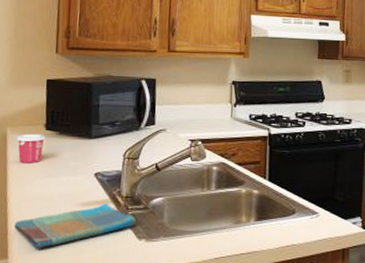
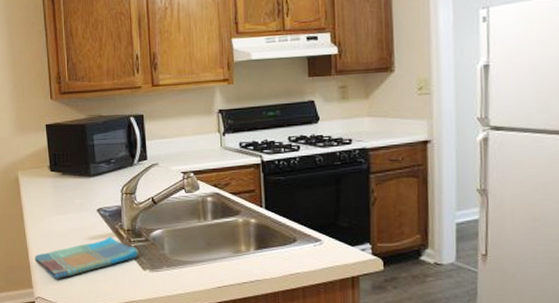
cup: present [16,133,46,163] -> none [26,175,52,203]

